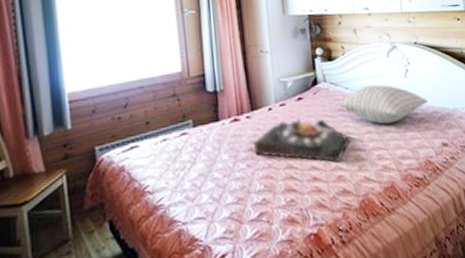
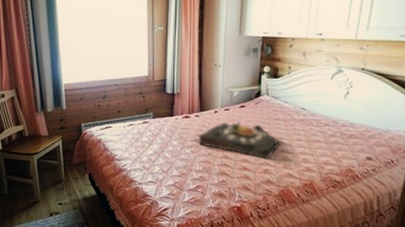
pillow: present [338,85,428,125] -> none [276,102,362,135]

